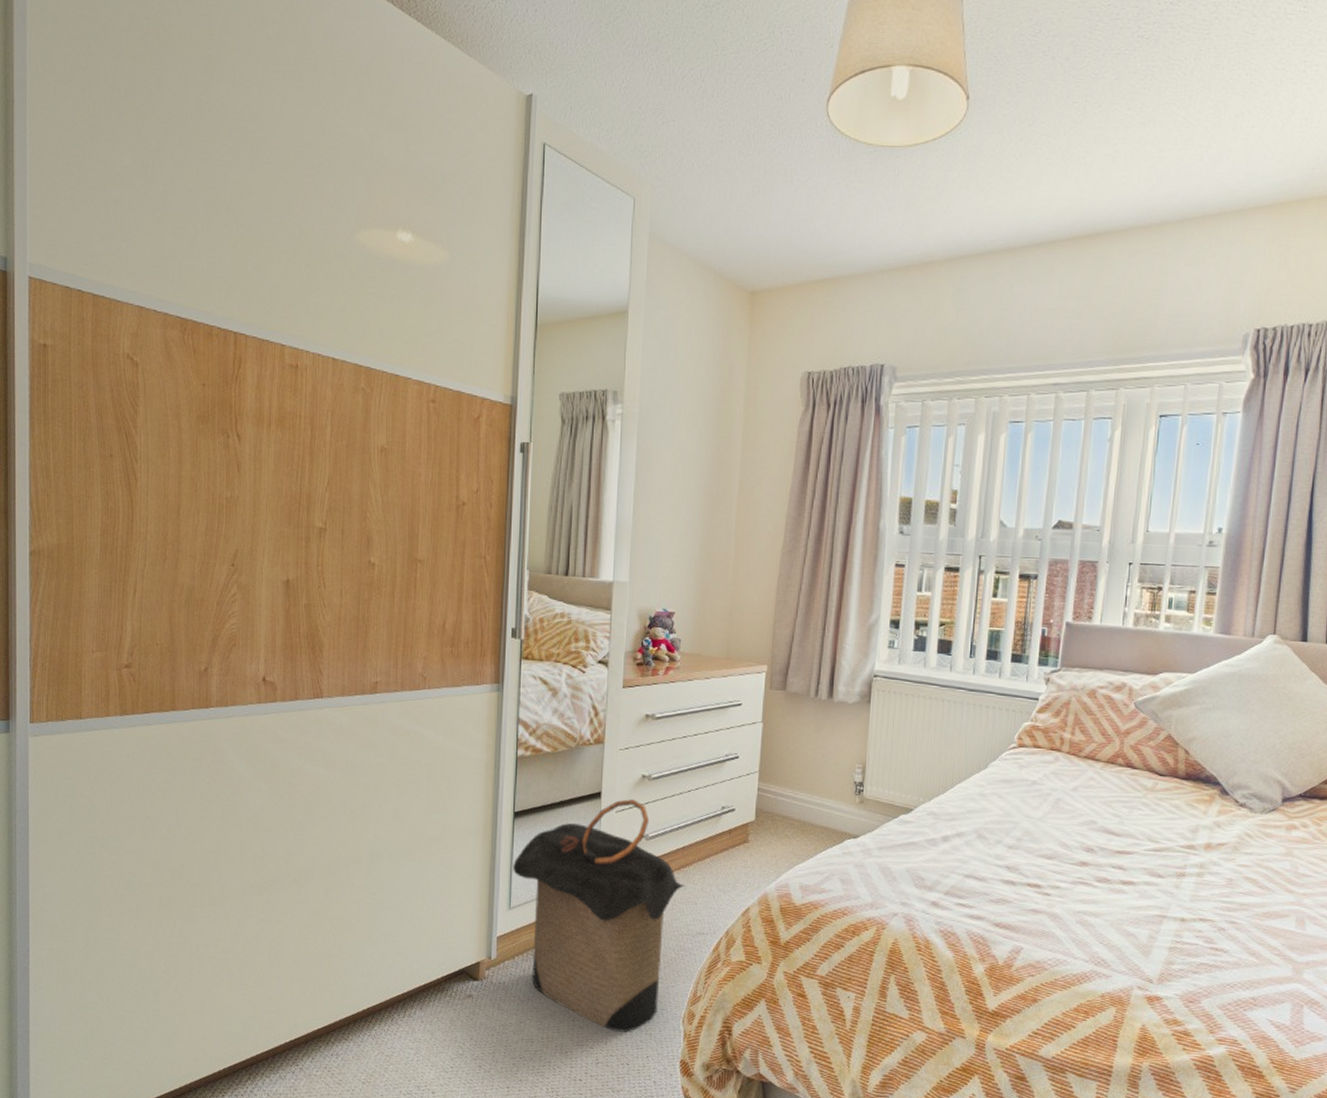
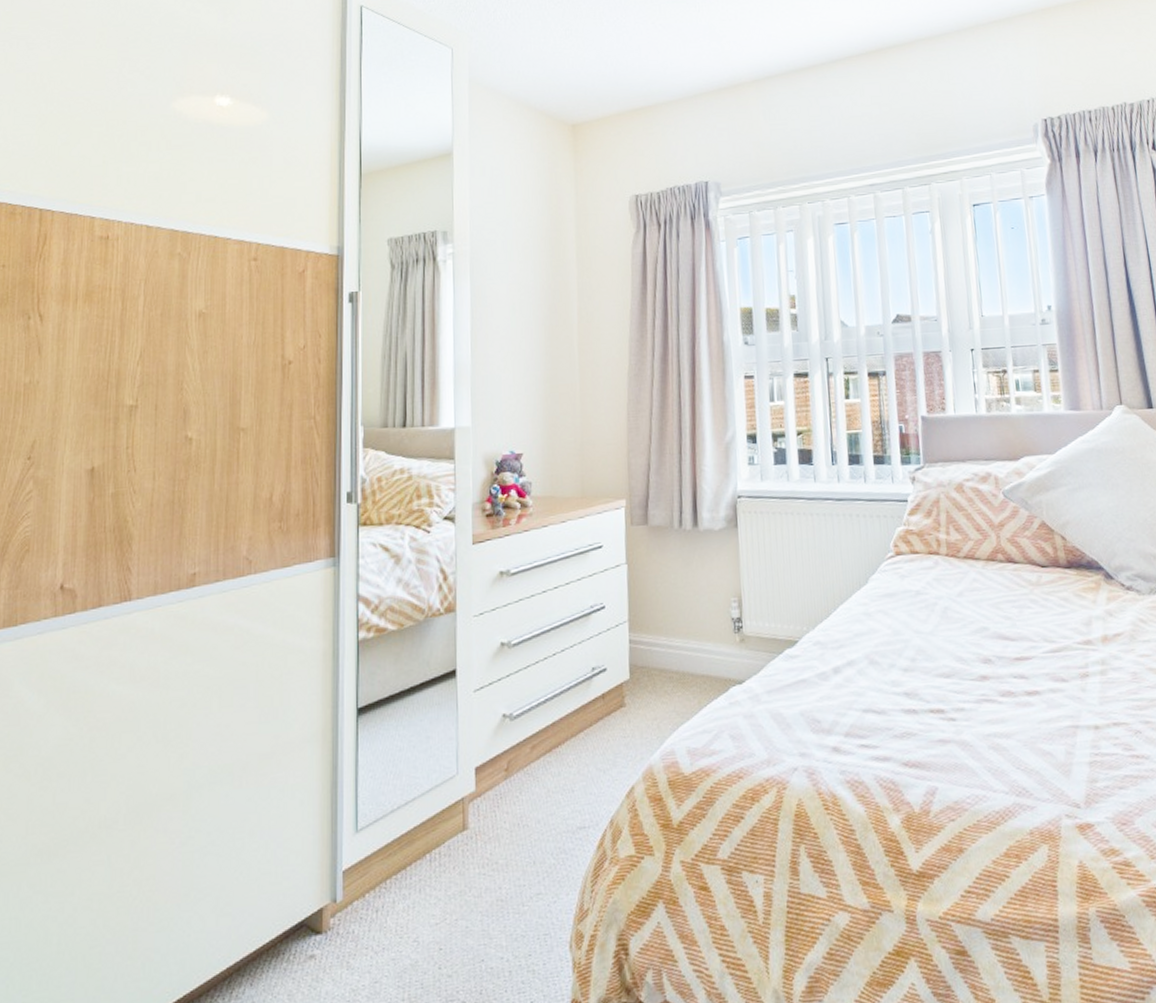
laundry hamper: present [513,799,686,1032] -> none [359,673,560,974]

